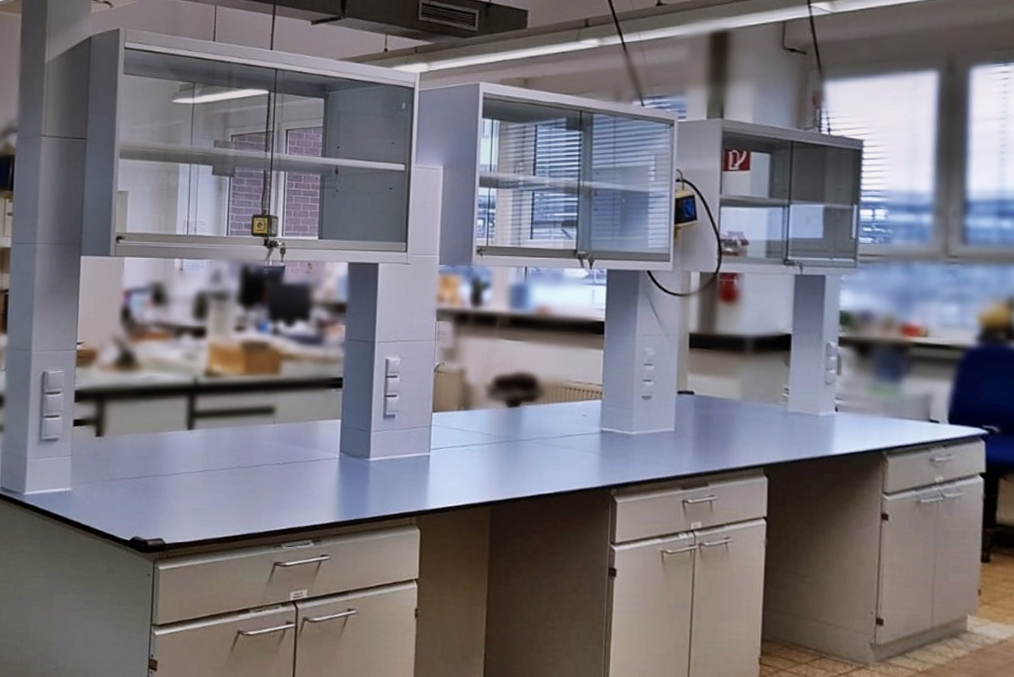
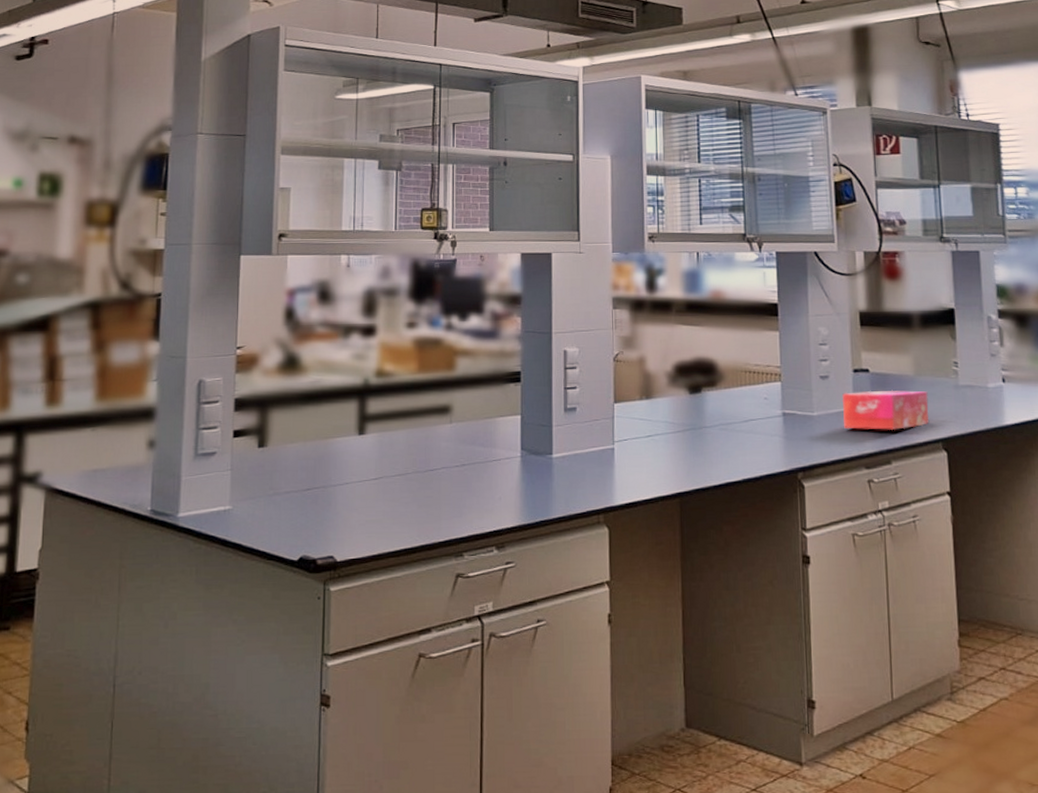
tissue box: none [661,413,754,453] -> present [842,390,929,430]

